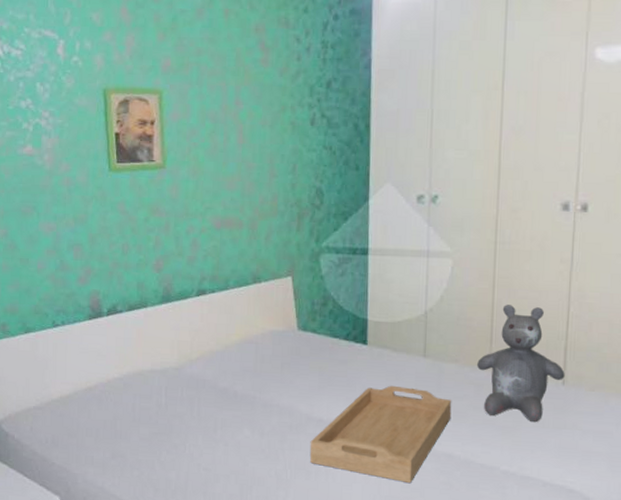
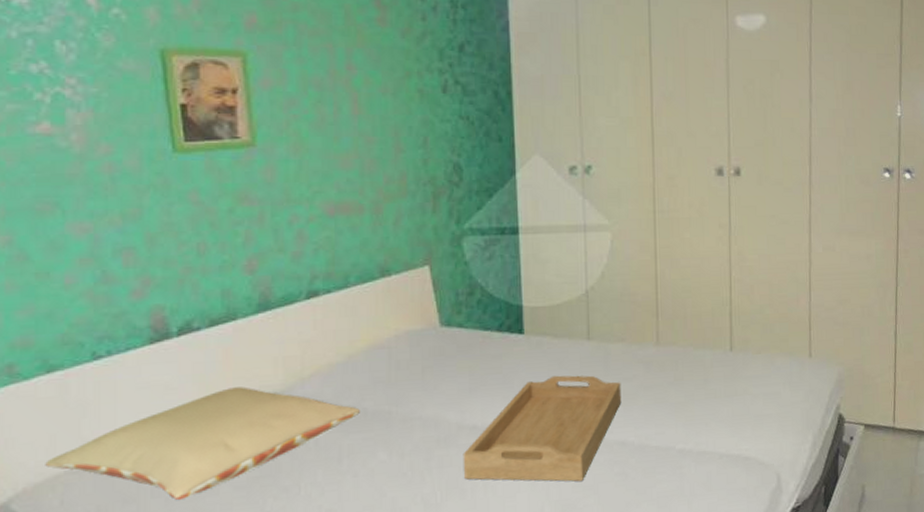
pillow: none [22,360,232,441] -> present [45,386,360,500]
teddy bear: present [477,305,565,423] -> none [645,275,732,394]

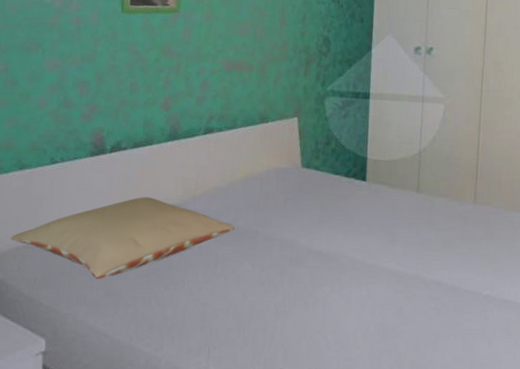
serving tray: present [463,375,622,482] -> none [308,218,441,311]

